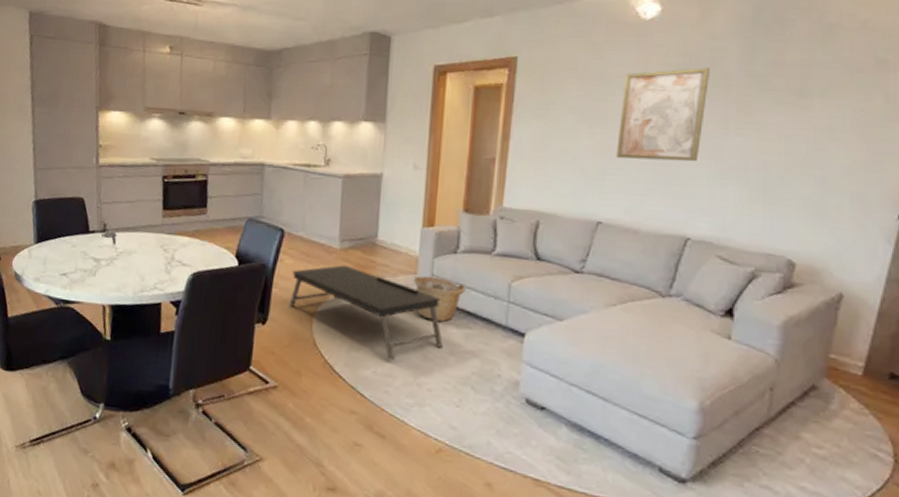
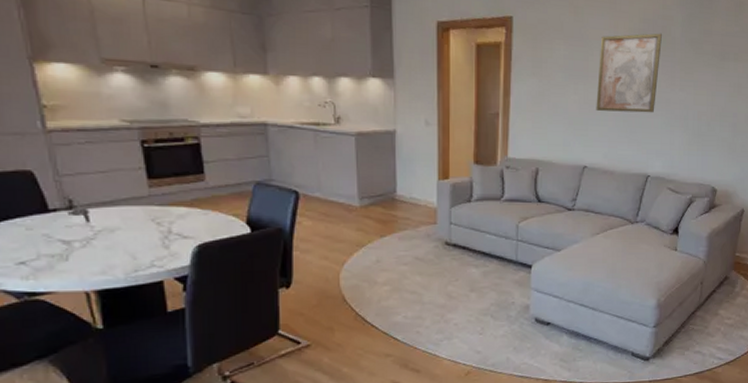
lap desk: present [288,265,443,360] -> none [312,222,464,304]
basket: present [414,275,466,322] -> none [434,224,481,264]

